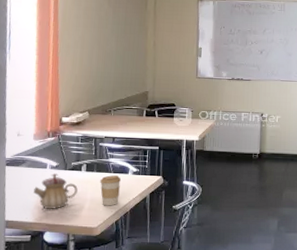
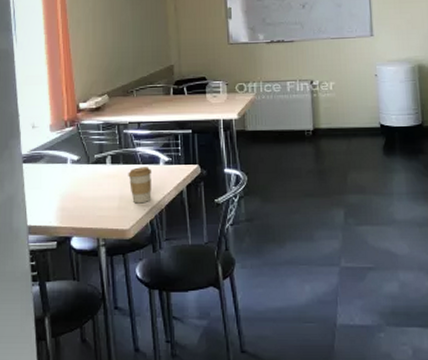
teapot: present [34,173,78,209] -> none [55,169,104,210]

